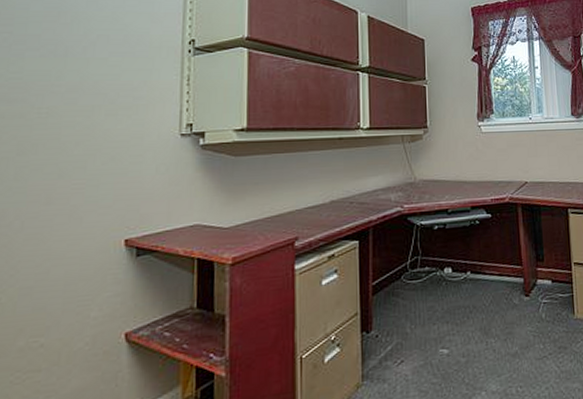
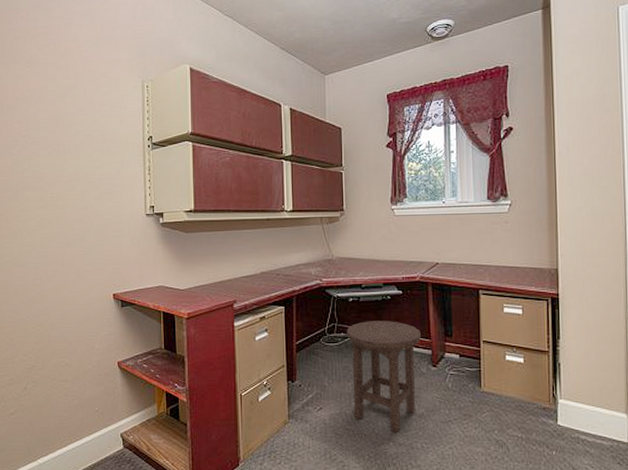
stool: none [431,248,512,379] -> present [346,321,421,433]

